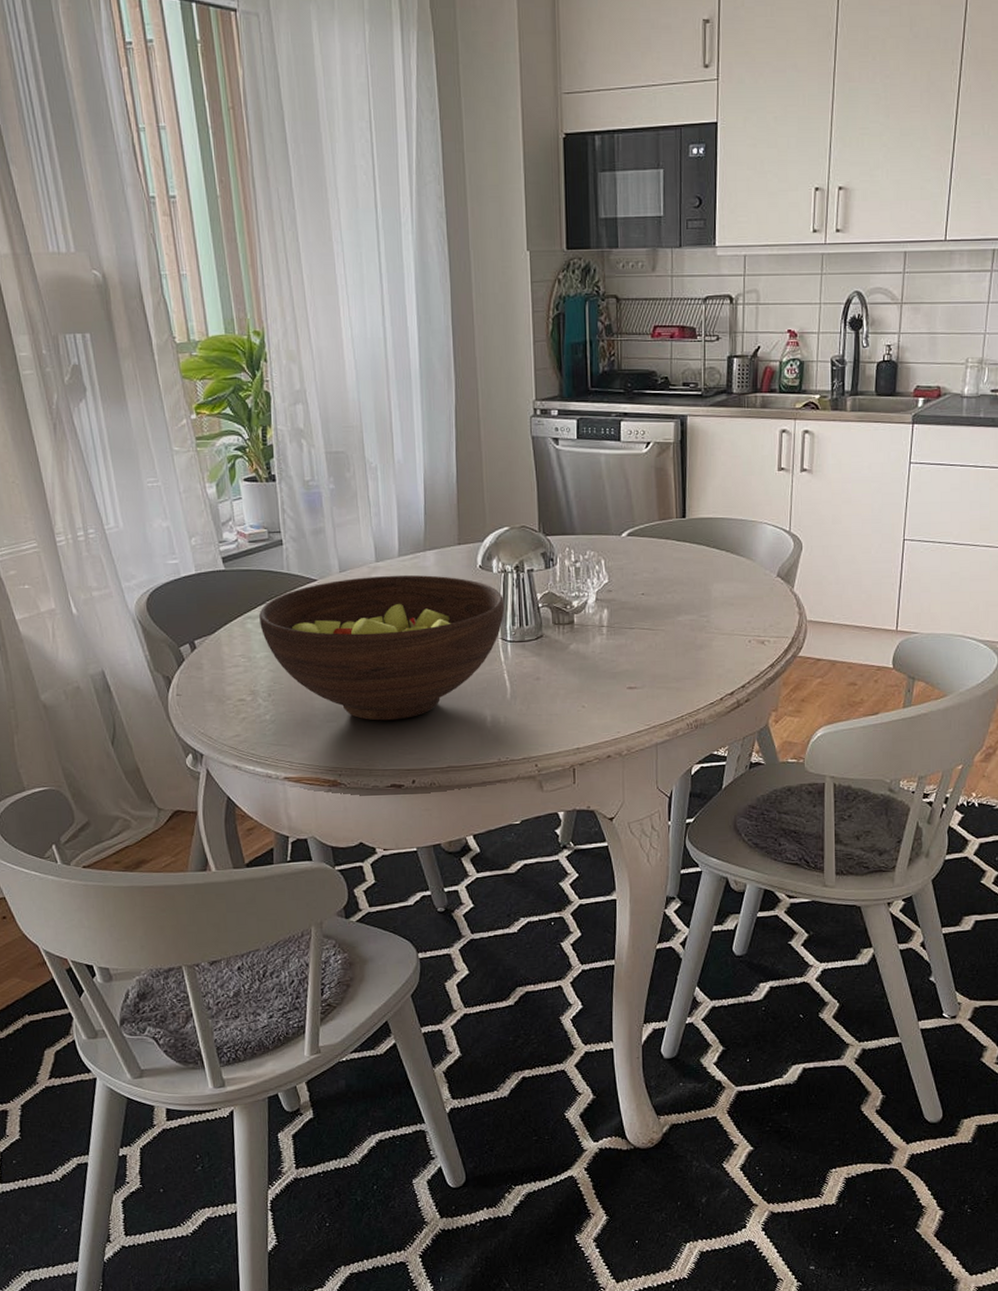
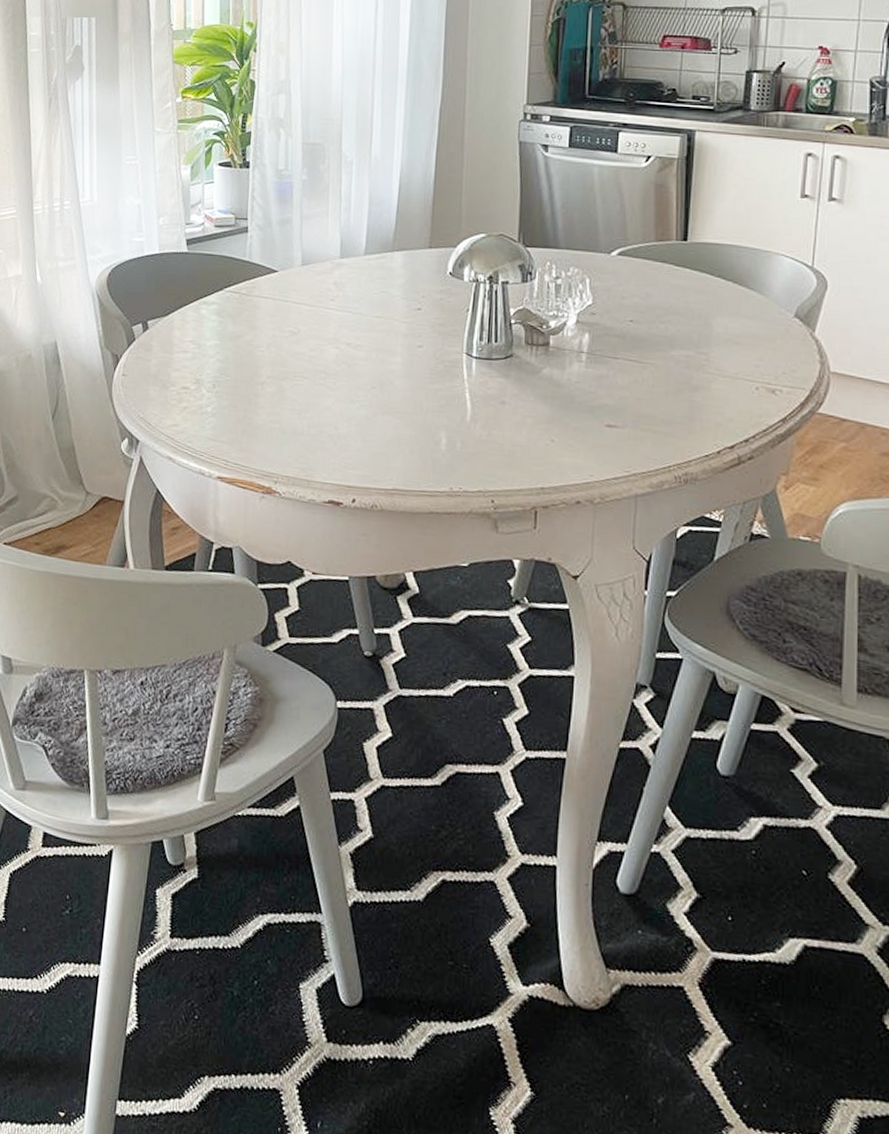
fruit bowl: present [259,574,505,721] -> none [214,272,473,430]

